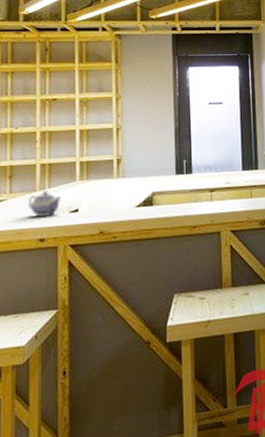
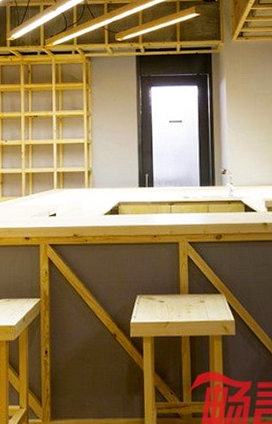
teapot: present [27,191,62,217] -> none [15,196,42,218]

